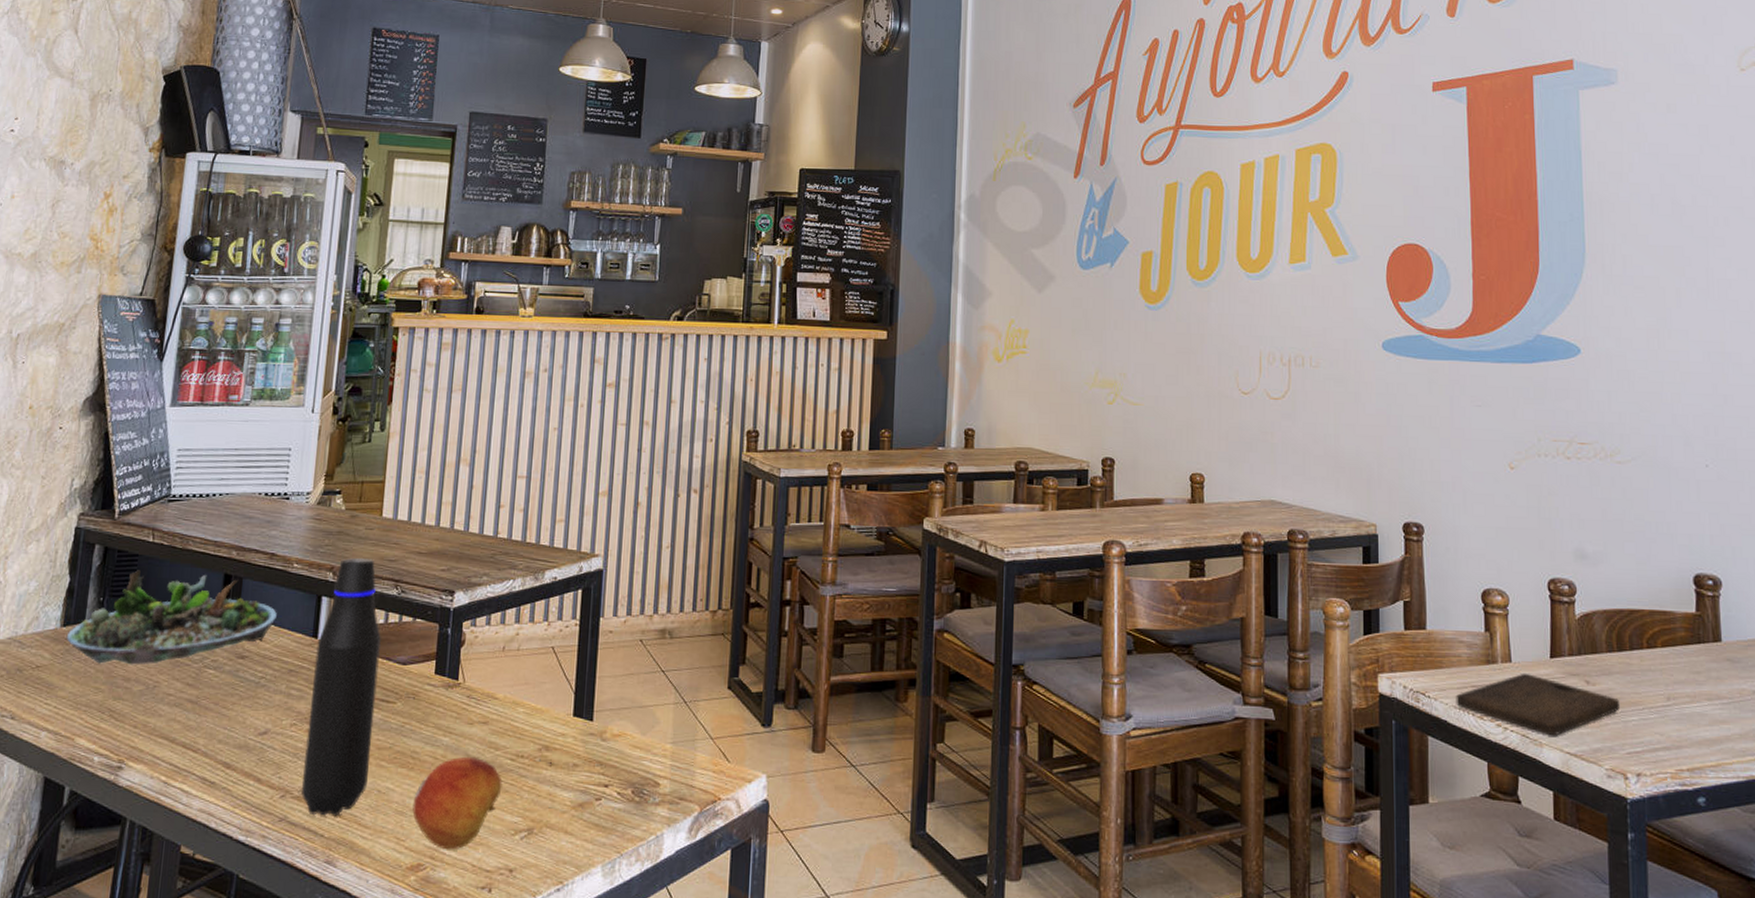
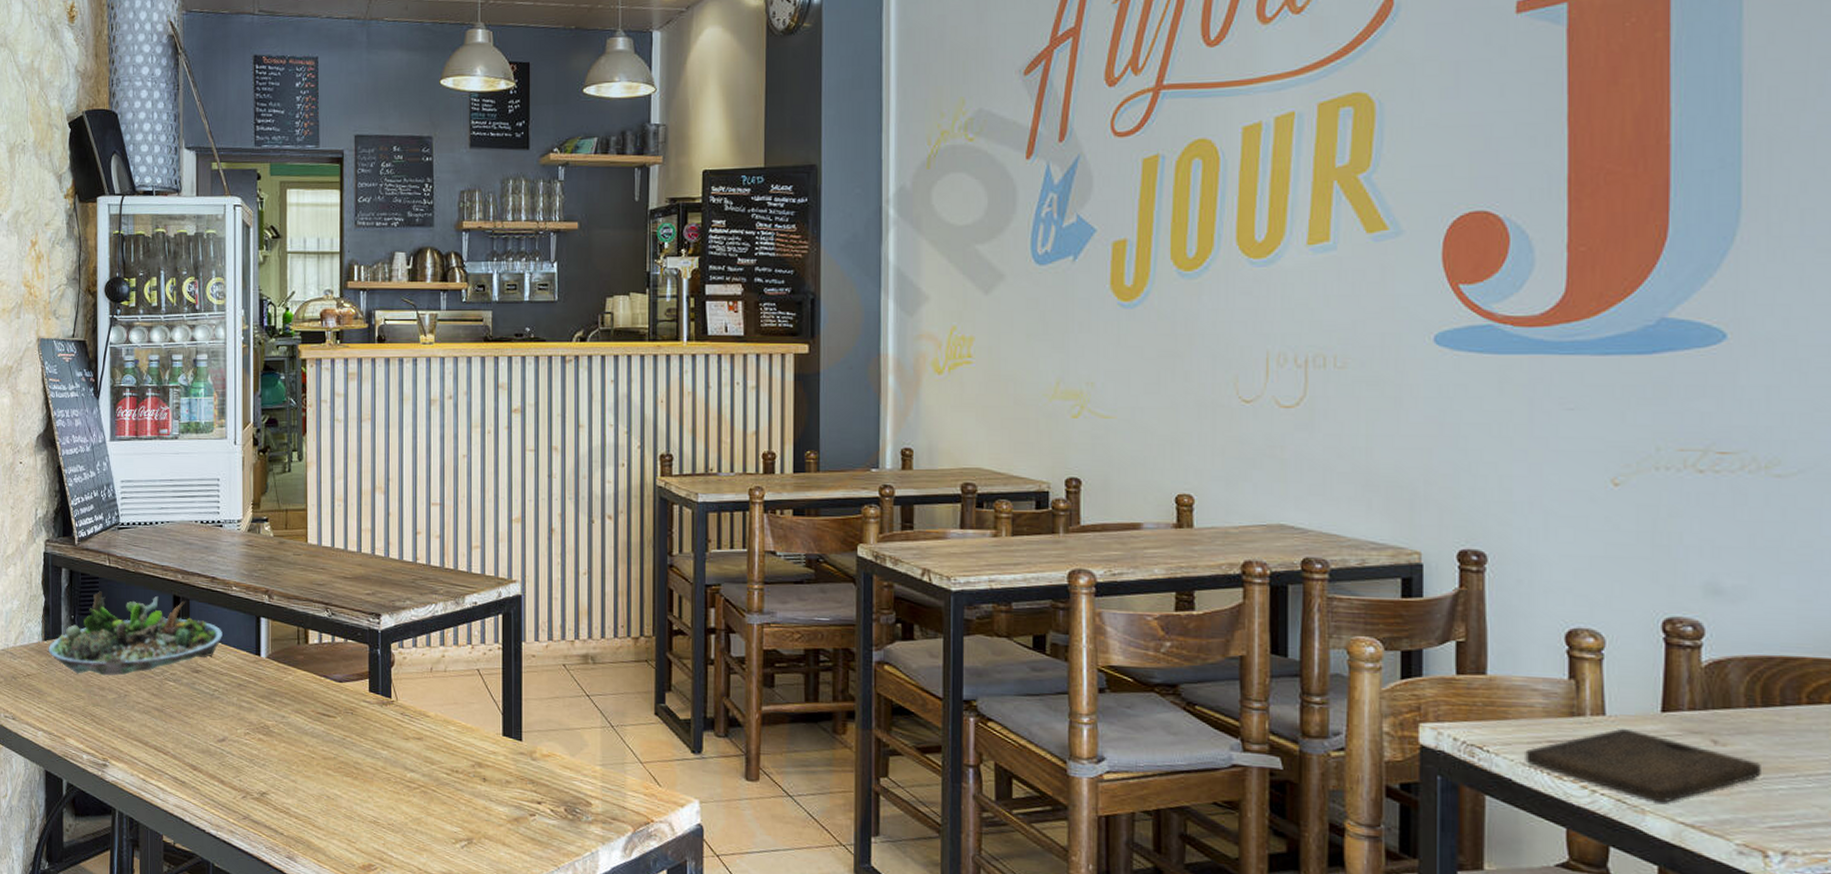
water bottle: present [301,558,382,815] -> none [259,582,318,817]
fruit: present [412,756,503,850] -> none [360,769,440,854]

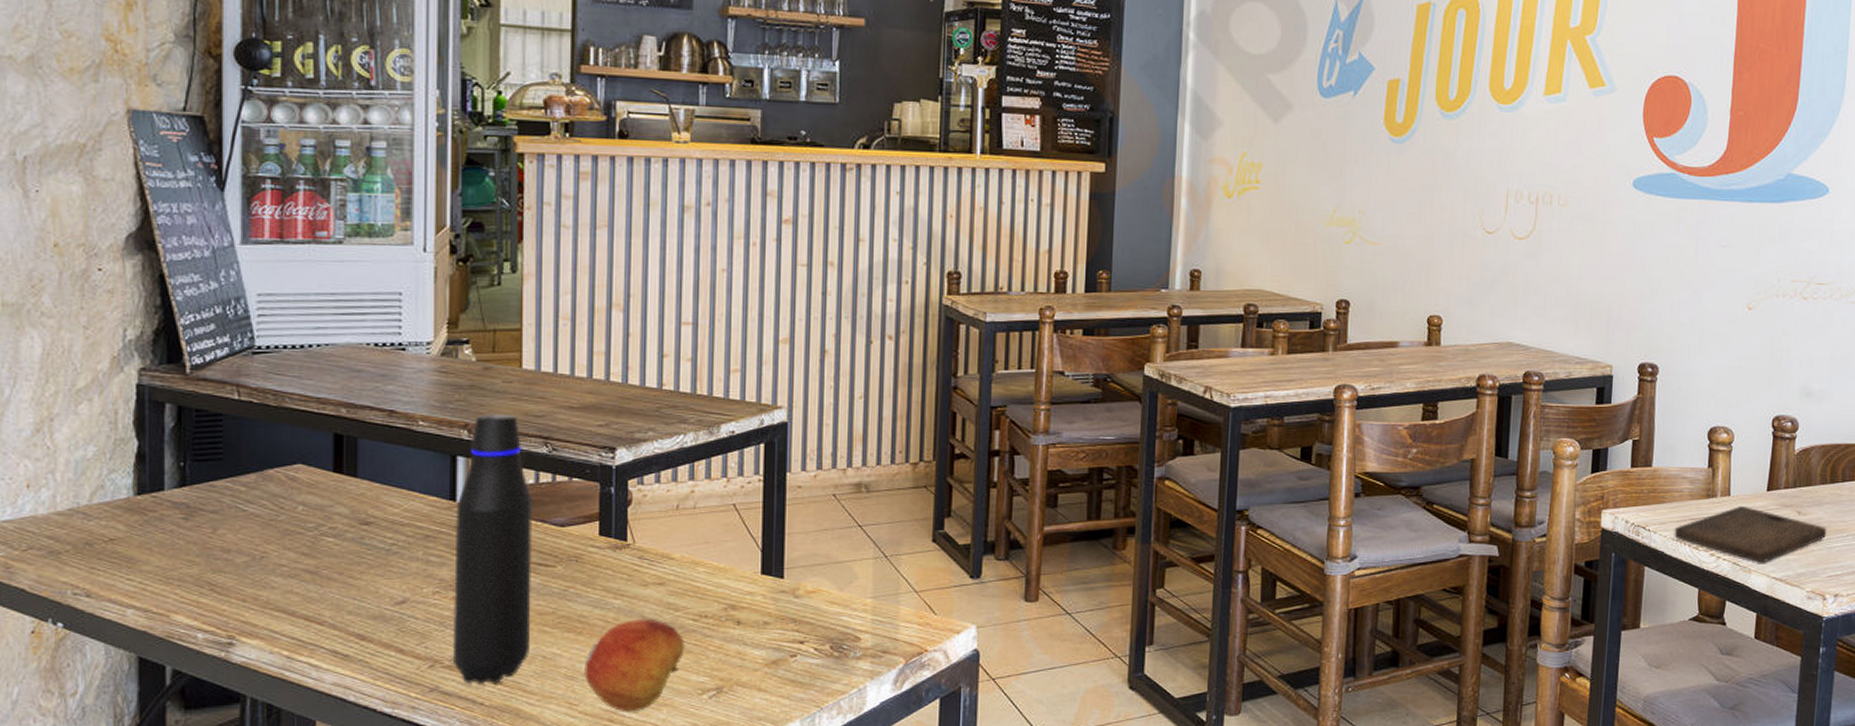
succulent planter: present [48,591,222,676] -> none [143,431,404,535]
water bottle: none [259,582,318,817] -> present [452,414,534,683]
fruit: none [360,769,440,854] -> present [584,618,685,712]

